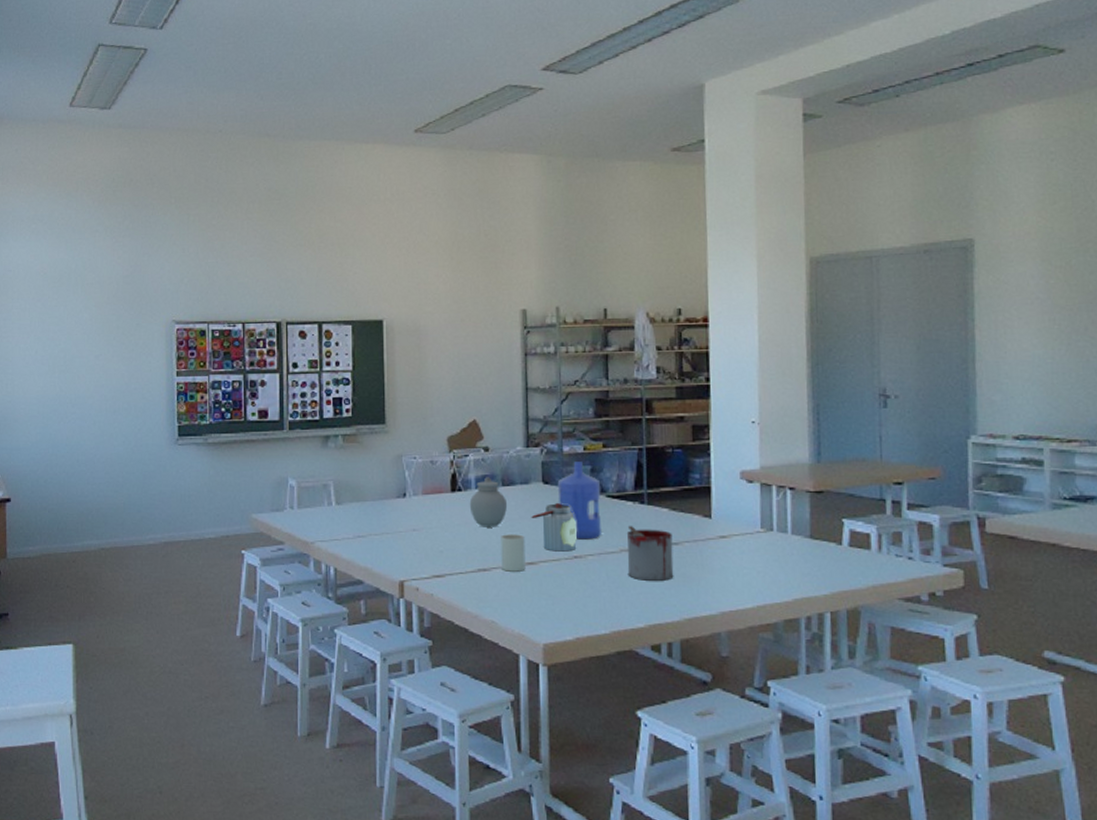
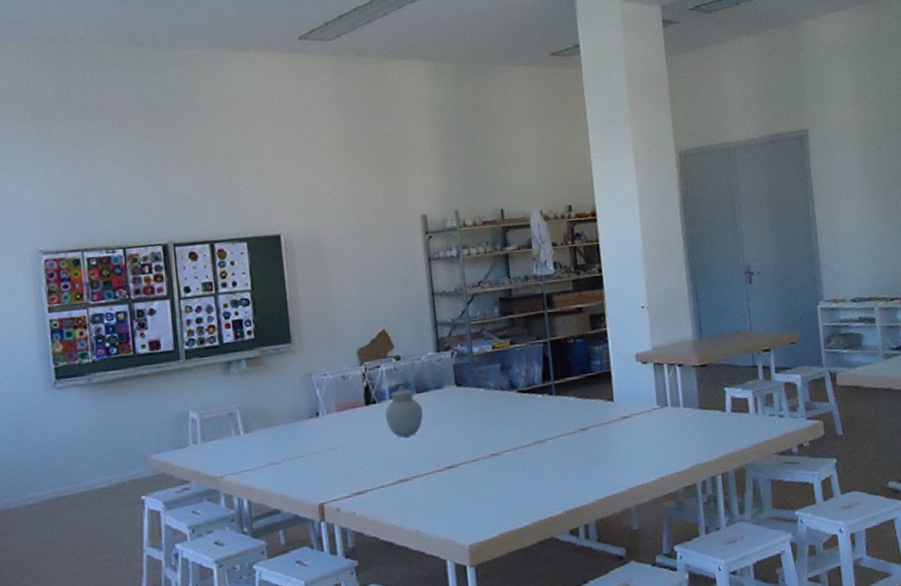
cup: present [501,534,526,572] -> none [419,439,446,479]
paint can: present [531,502,578,552] -> none [447,403,494,453]
water jug: present [557,462,601,540] -> none [470,360,516,438]
paint can: present [626,526,674,581] -> none [538,417,585,469]

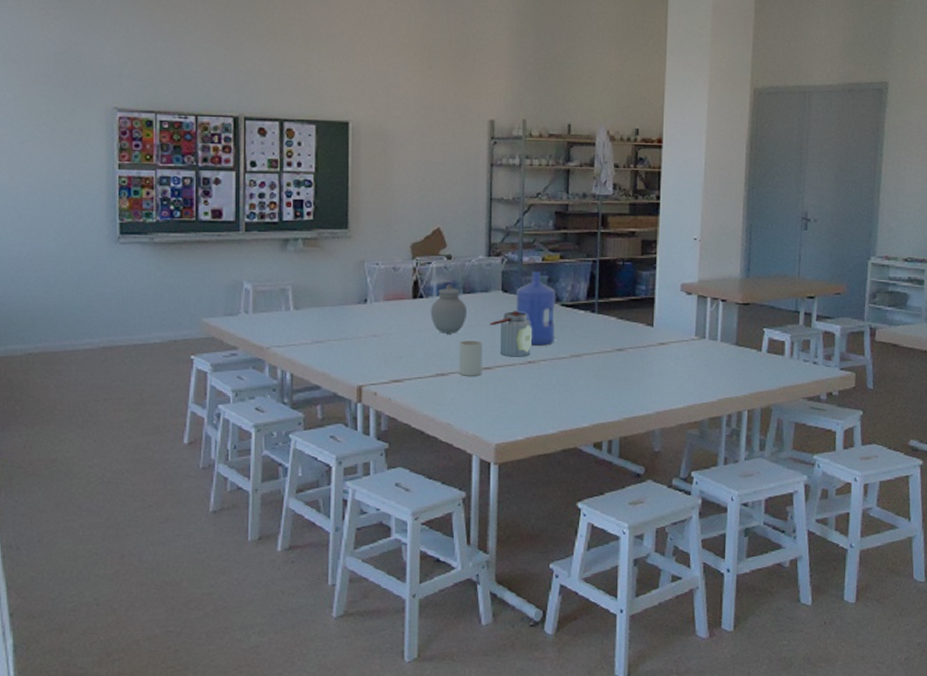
cup: none [419,439,446,479] -> present [459,340,483,376]
paint can: none [447,403,494,453] -> present [489,310,533,357]
water jug: none [470,360,516,438] -> present [515,272,556,346]

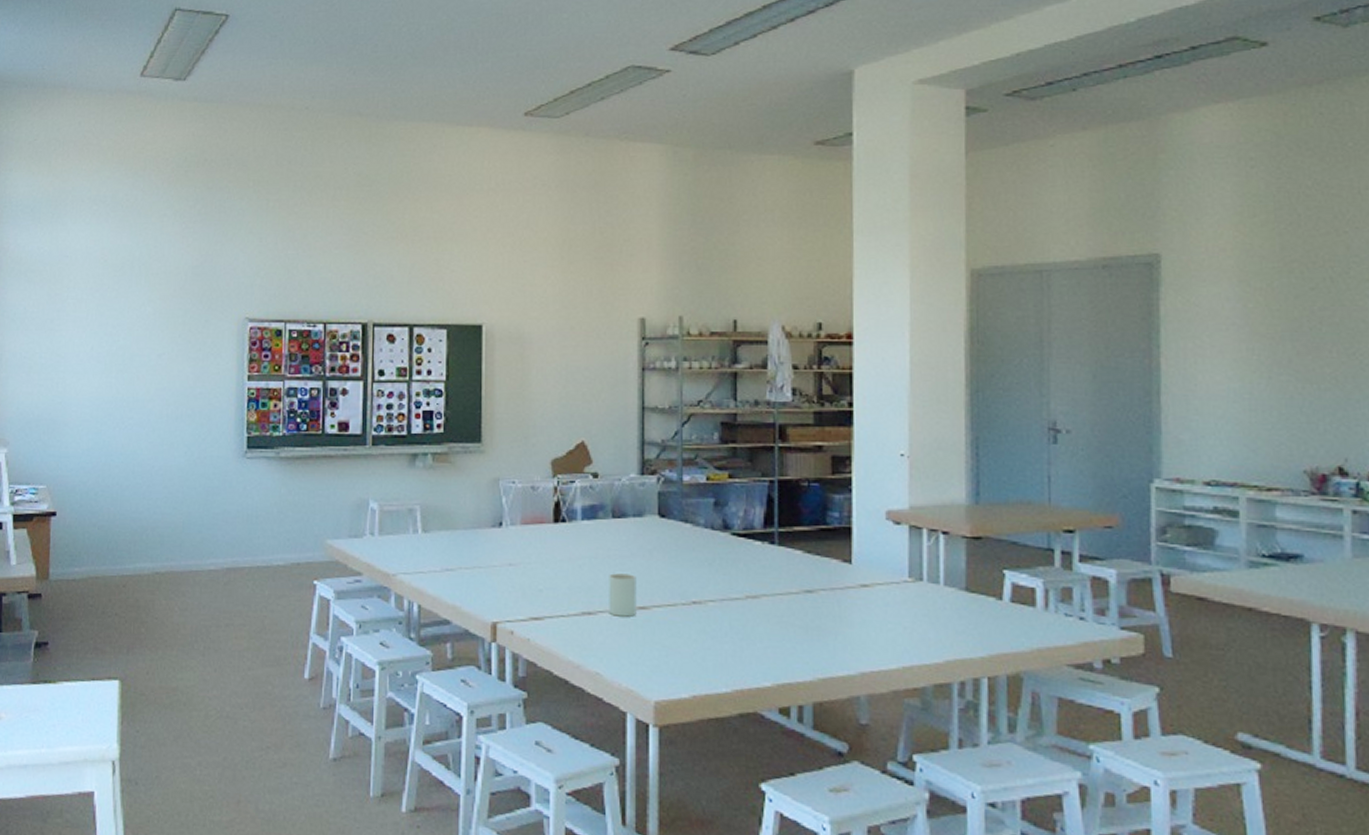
jar: present [430,285,468,334] -> none [574,507,618,565]
paint can: present [489,310,533,357] -> none [644,538,697,596]
water jug: present [515,272,556,346] -> none [675,493,725,583]

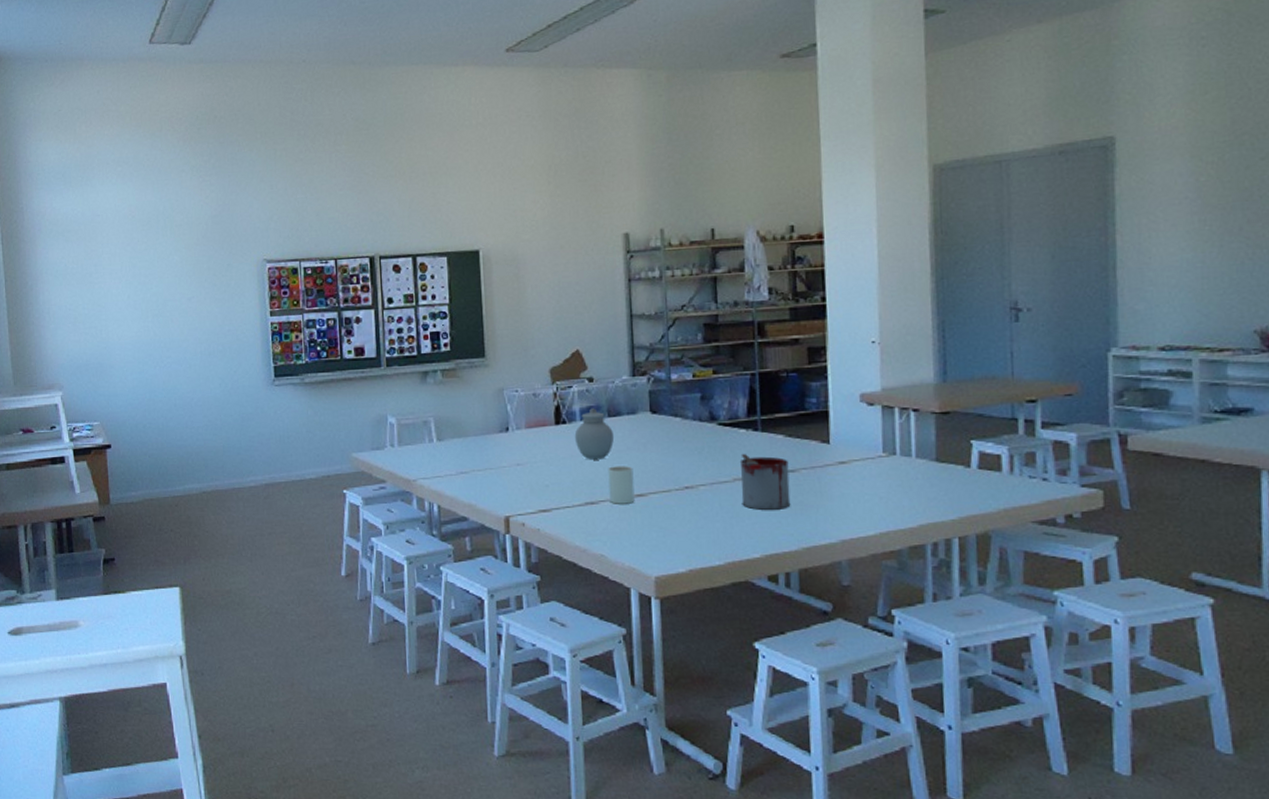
jar: none [574,507,618,565] -> present [574,408,615,460]
paint can: none [753,569,807,634] -> present [739,454,791,510]

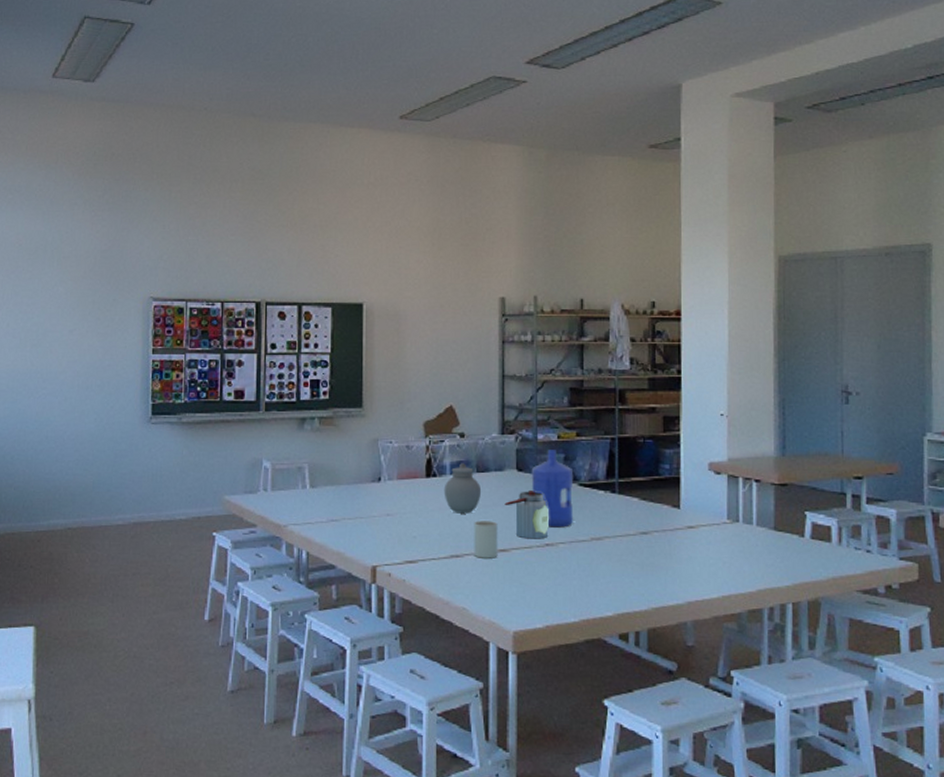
paint can: none [639,432,689,483] -> present [504,489,550,539]
water jug: none [666,389,713,470] -> present [531,450,574,528]
paint can: present [739,454,791,510] -> none [597,515,643,570]

